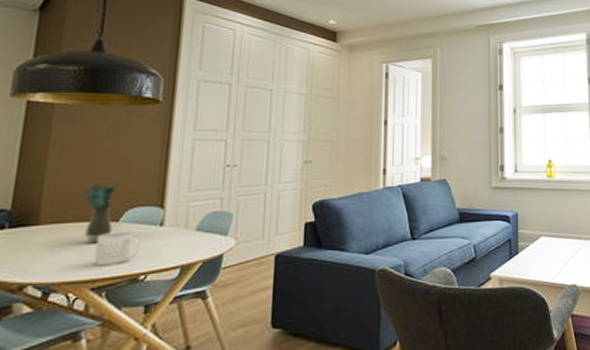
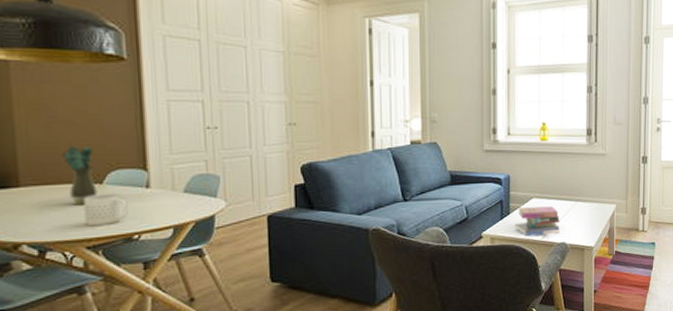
books: none [524,245,570,278] -> present [515,206,560,237]

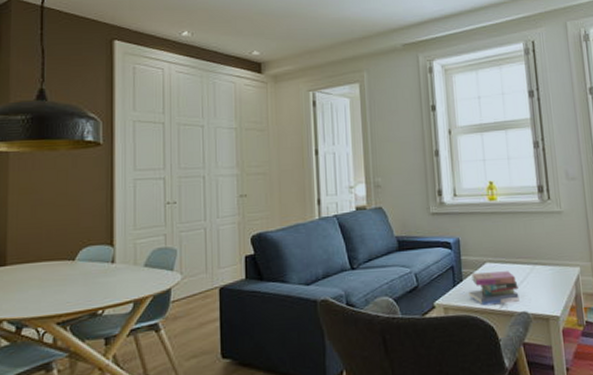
vase: present [61,145,98,205] -> none [42,224,70,282]
mug: present [83,193,128,227] -> none [57,269,95,302]

